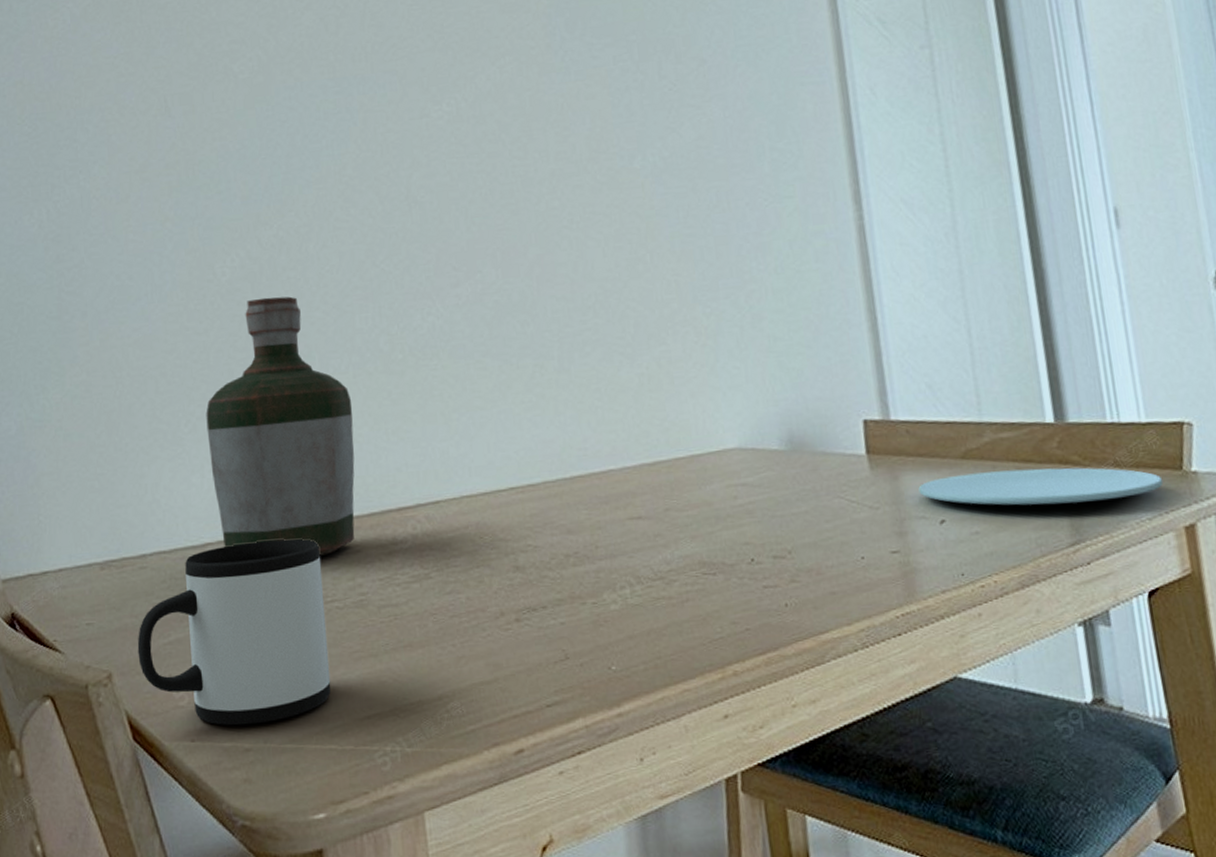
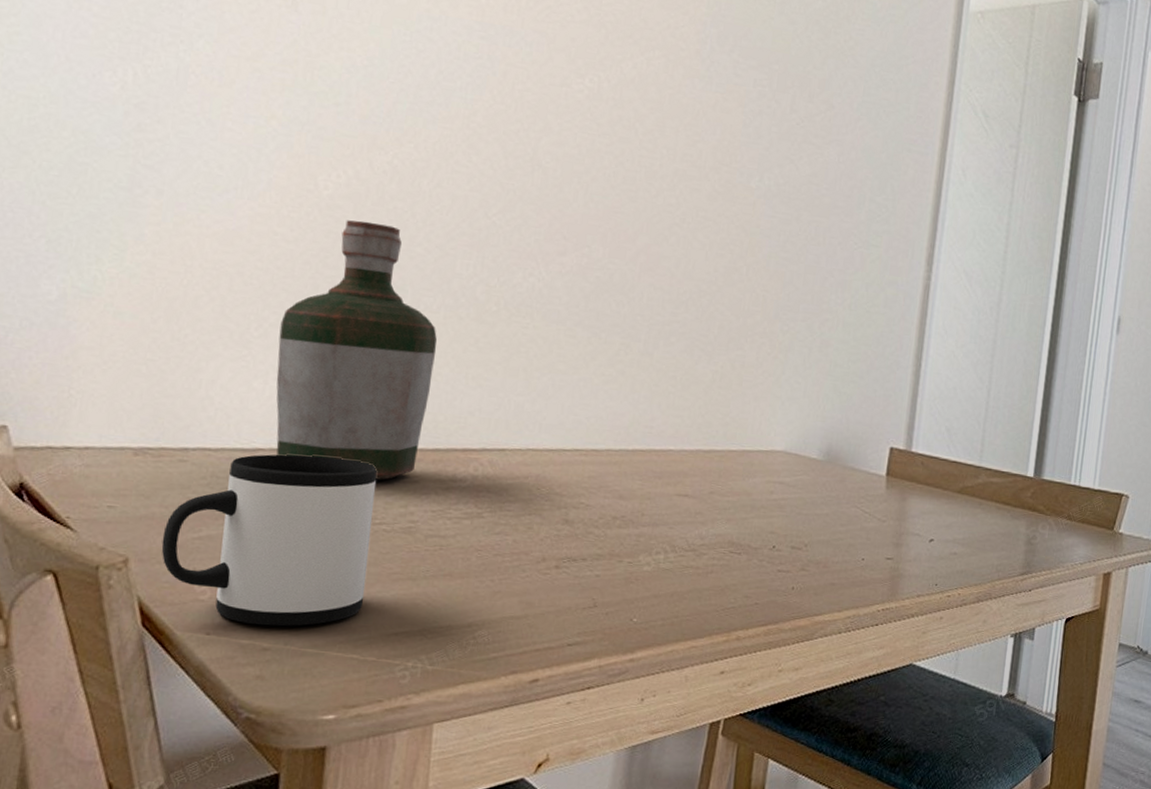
paper plate: present [918,467,1164,506] -> none [919,505,1098,545]

